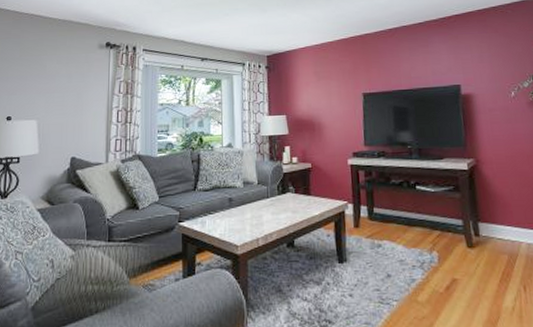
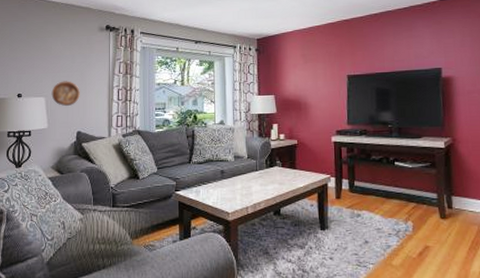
portrait medallion: none [44,101,76,129] -> present [51,81,80,106]

